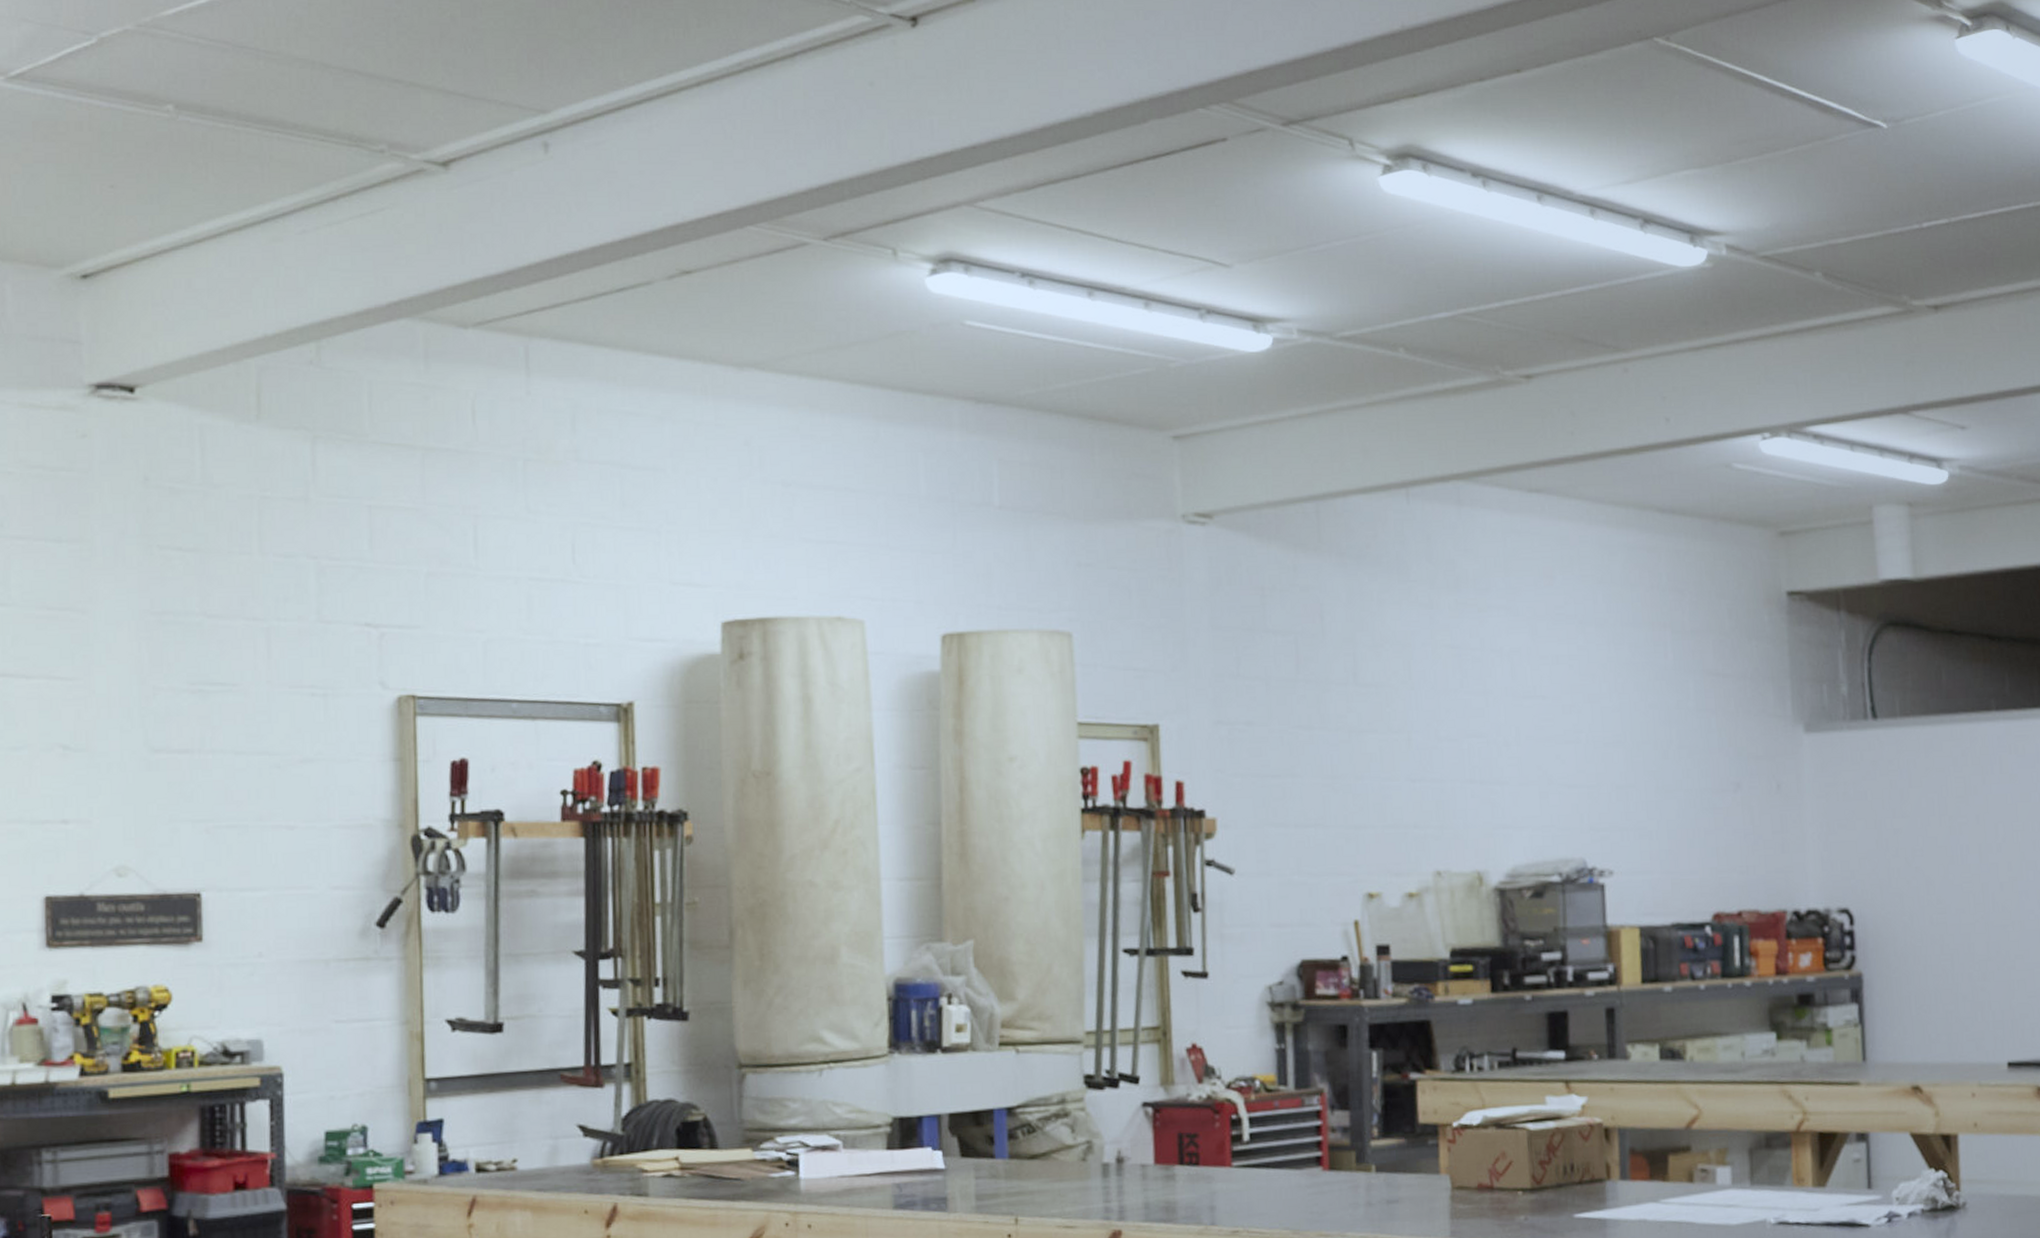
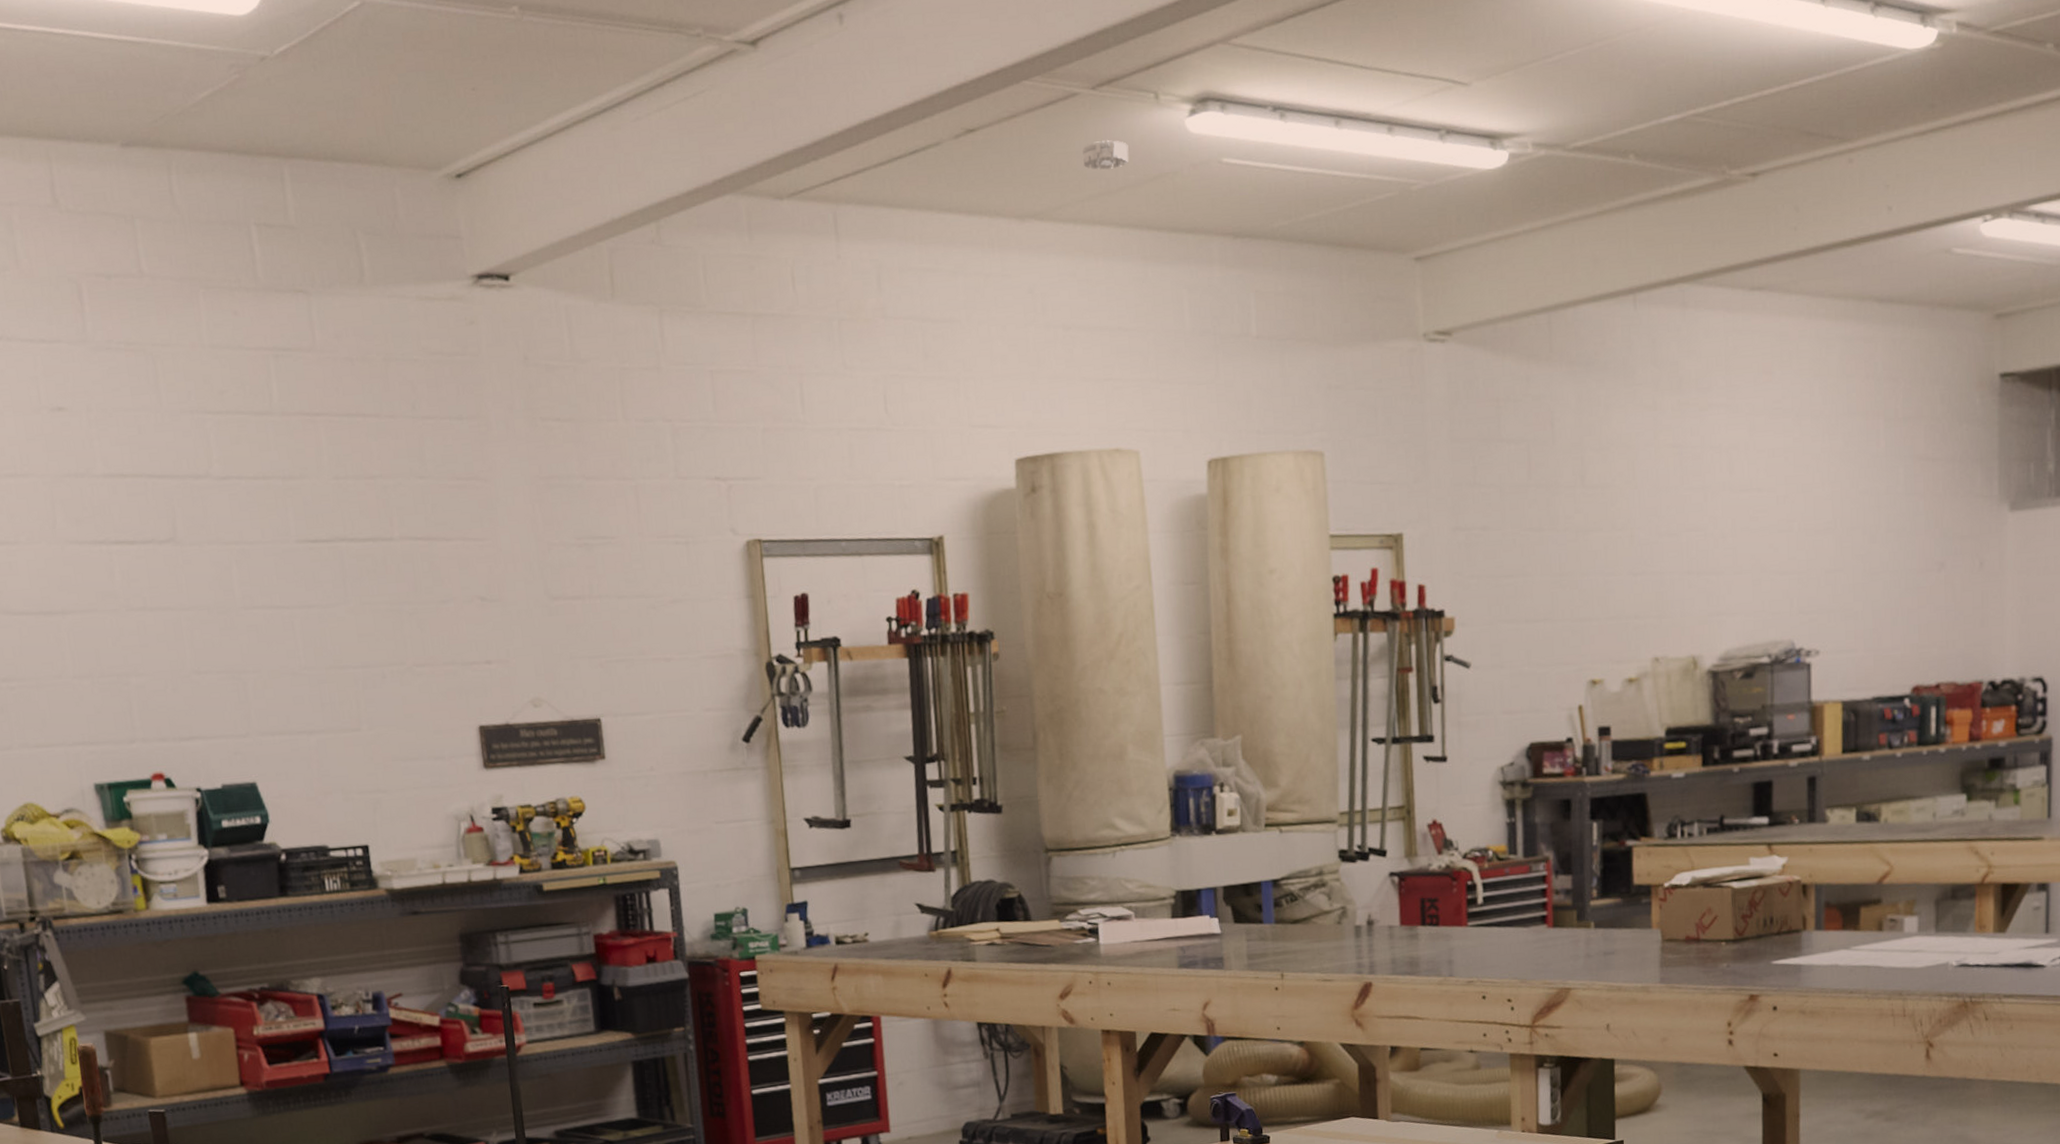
smoke detector: none [810,292,863,323] -> present [1082,139,1129,170]

